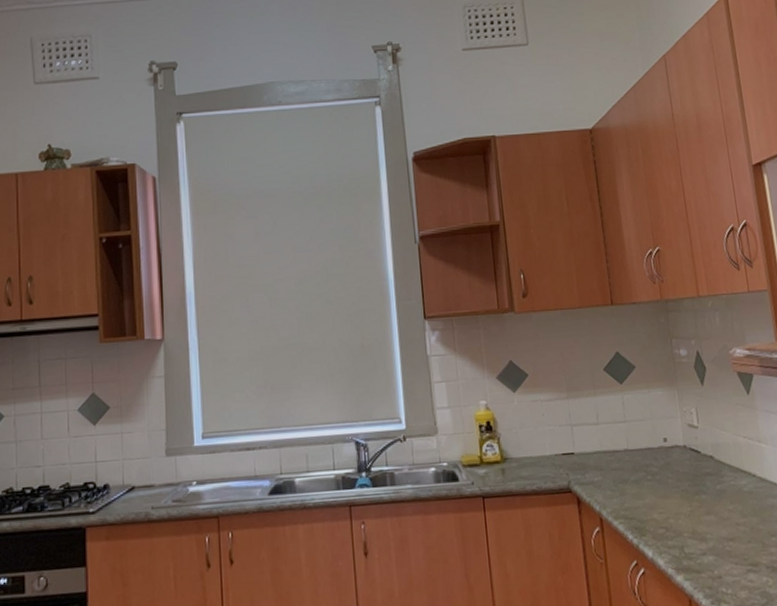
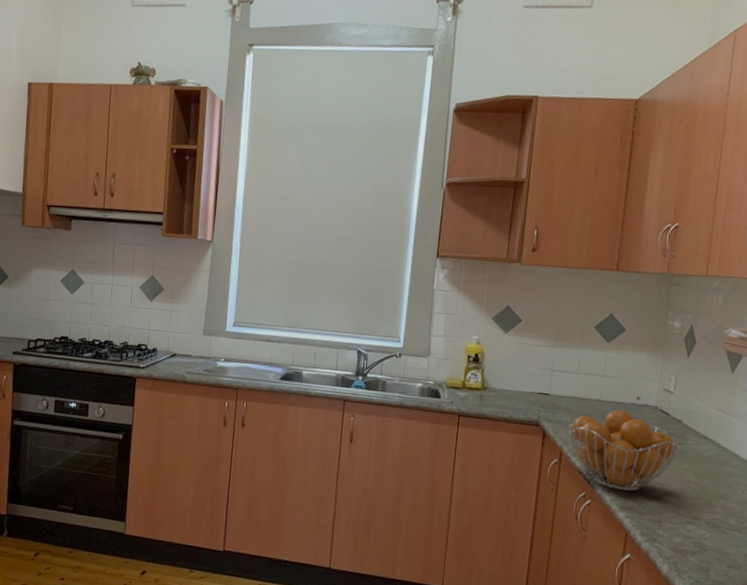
fruit basket: none [603,457,719,550] -> present [569,410,679,492]

